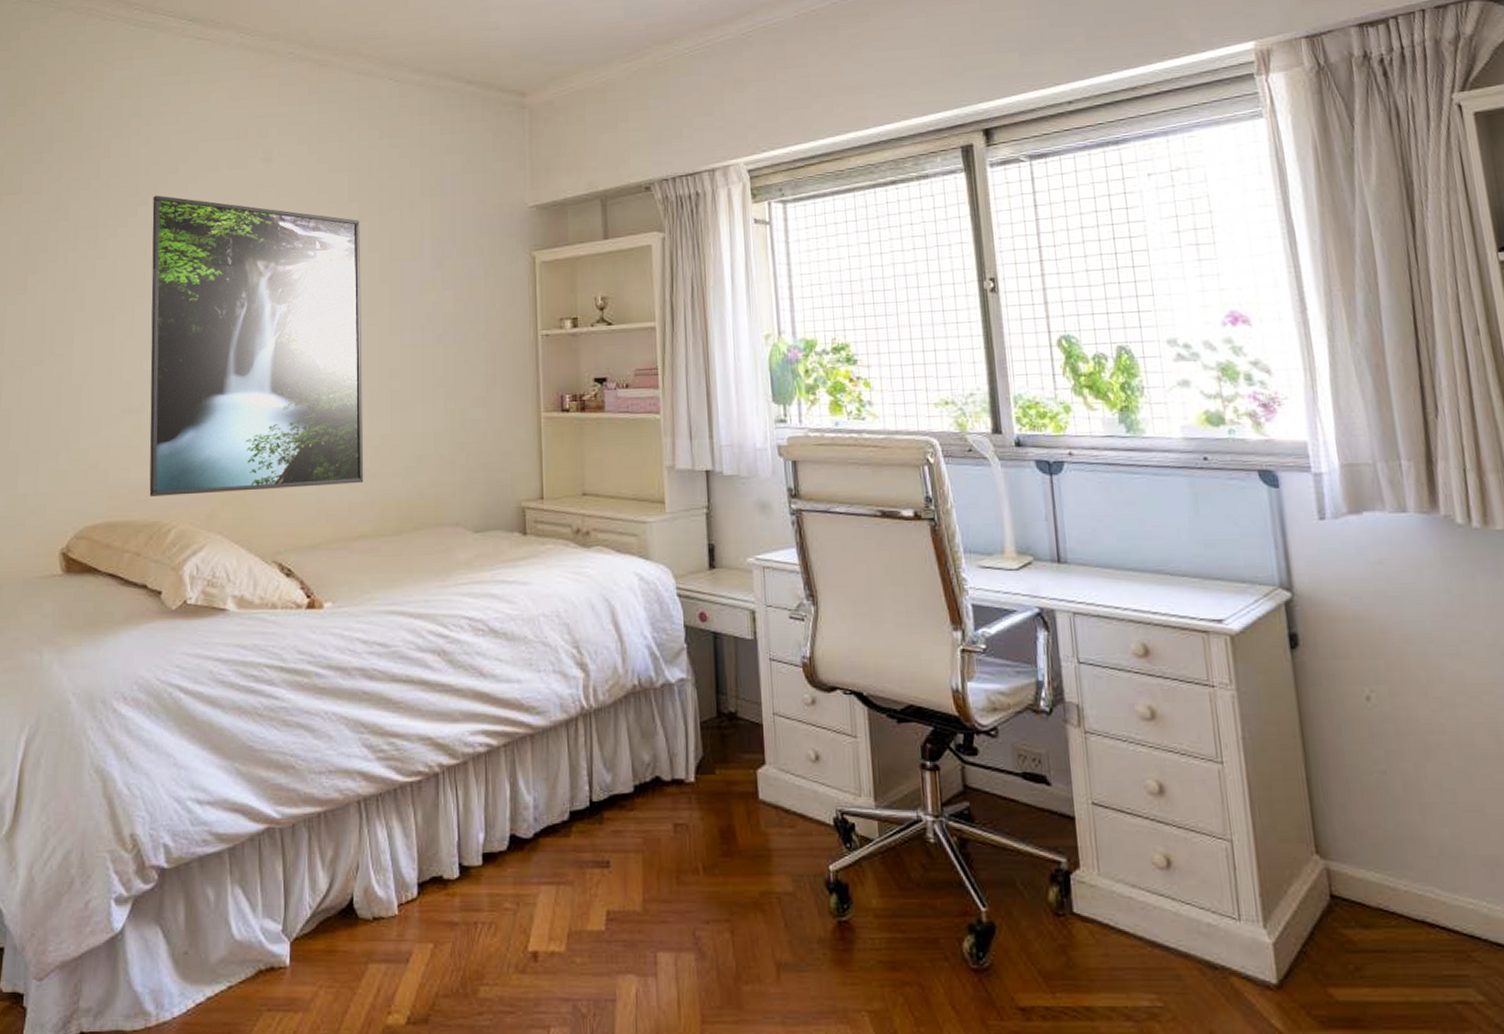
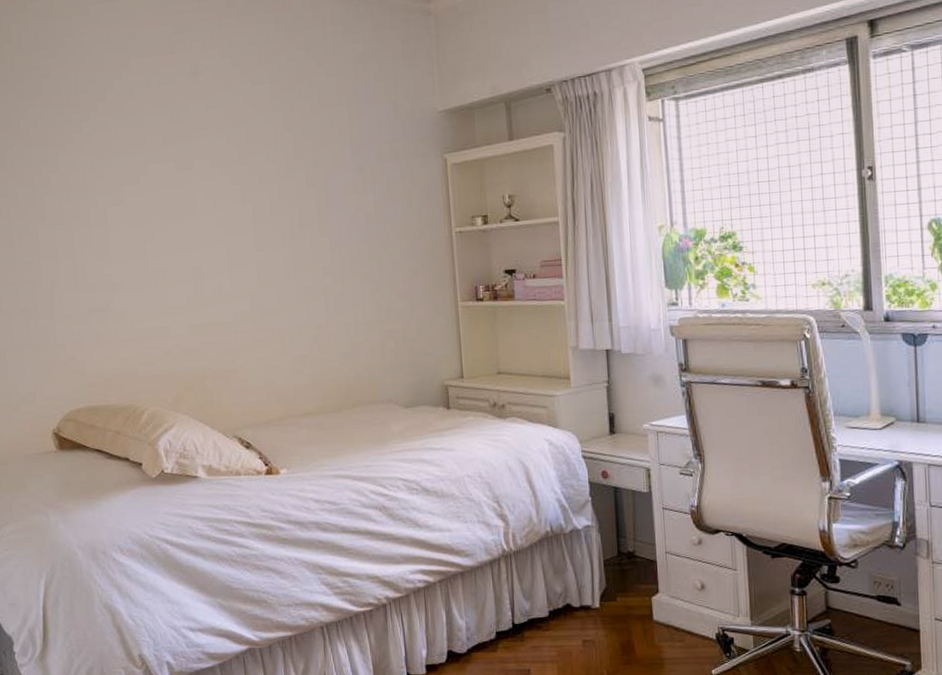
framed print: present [149,195,364,496] -> none [94,111,306,384]

